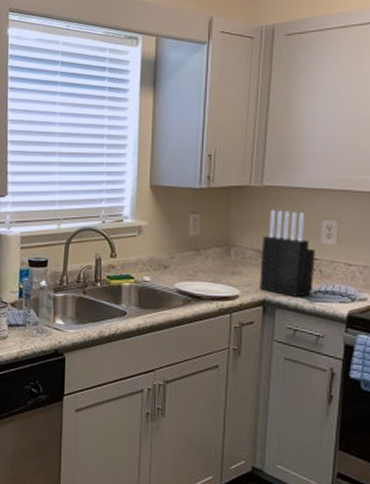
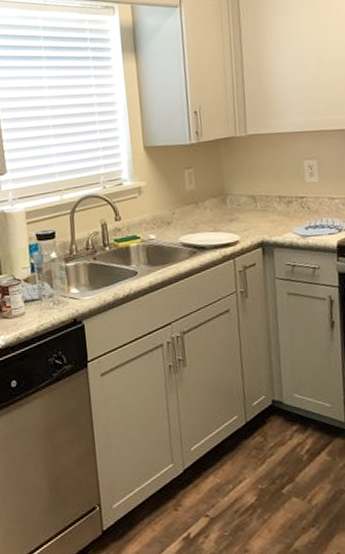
knife block: present [260,209,315,297] -> none [253,155,304,235]

